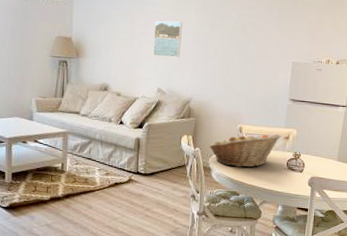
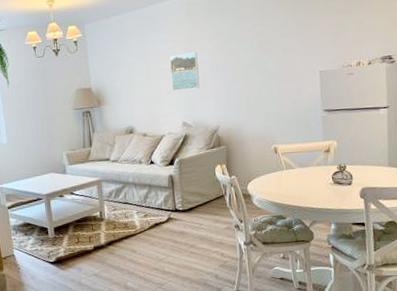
fruit basket: present [209,133,281,168] -> none [245,148,321,190]

